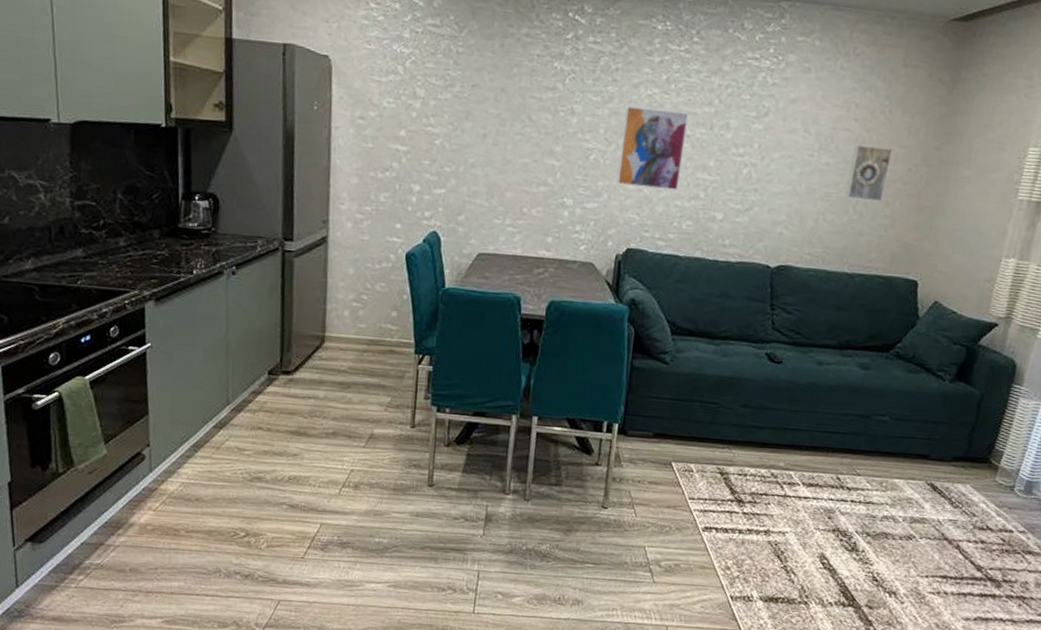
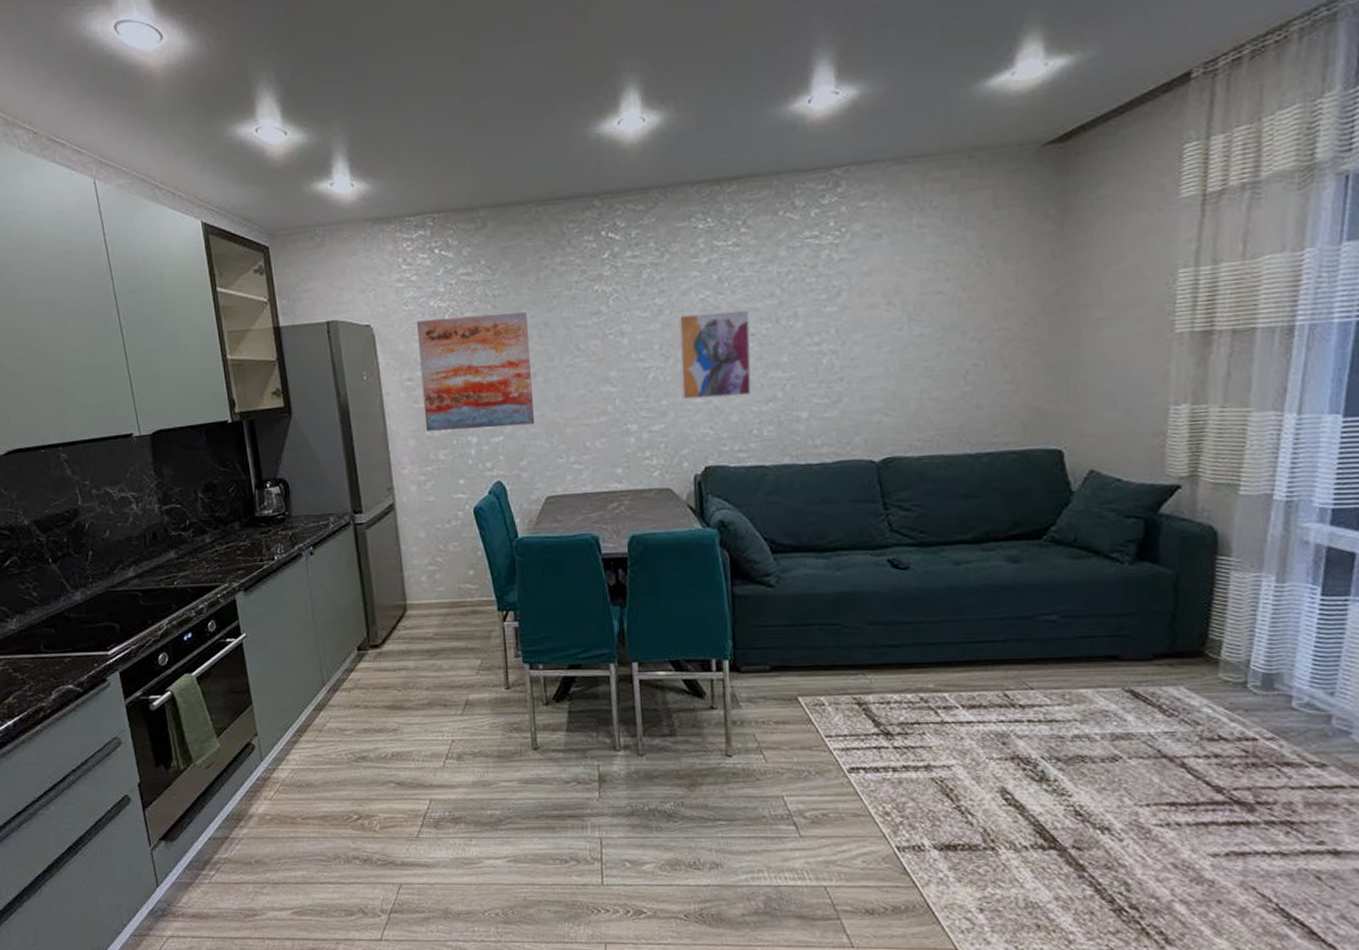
wall art: none [370,62,488,183] -> present [417,312,534,431]
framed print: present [845,145,893,202] -> none [950,304,1000,369]

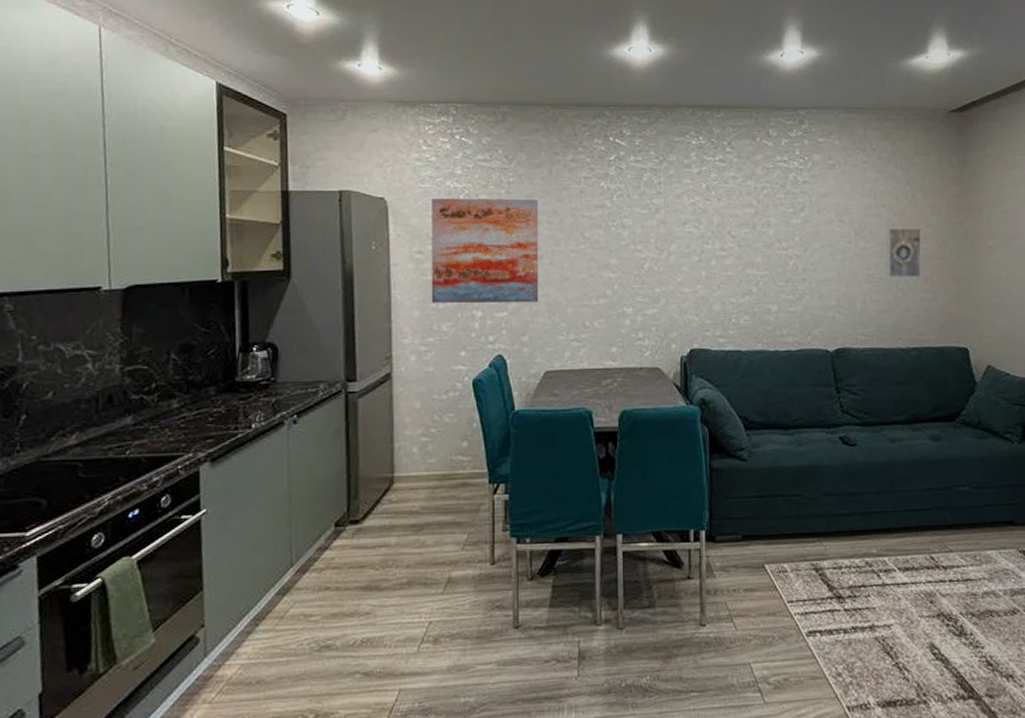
wall art: present [678,309,753,400] -> none [671,214,732,289]
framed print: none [950,304,1000,369] -> present [886,228,922,278]

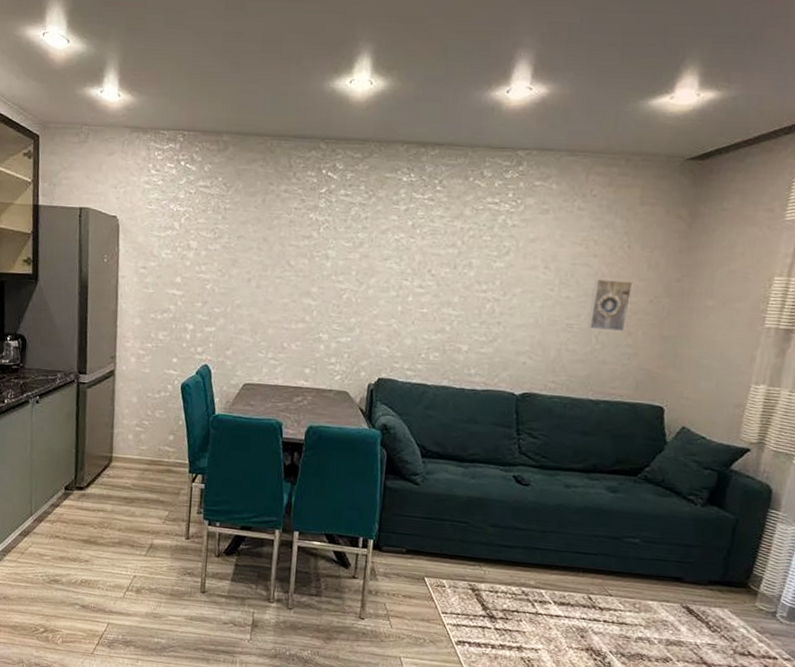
wall art: present [431,198,539,304] -> none [151,219,251,322]

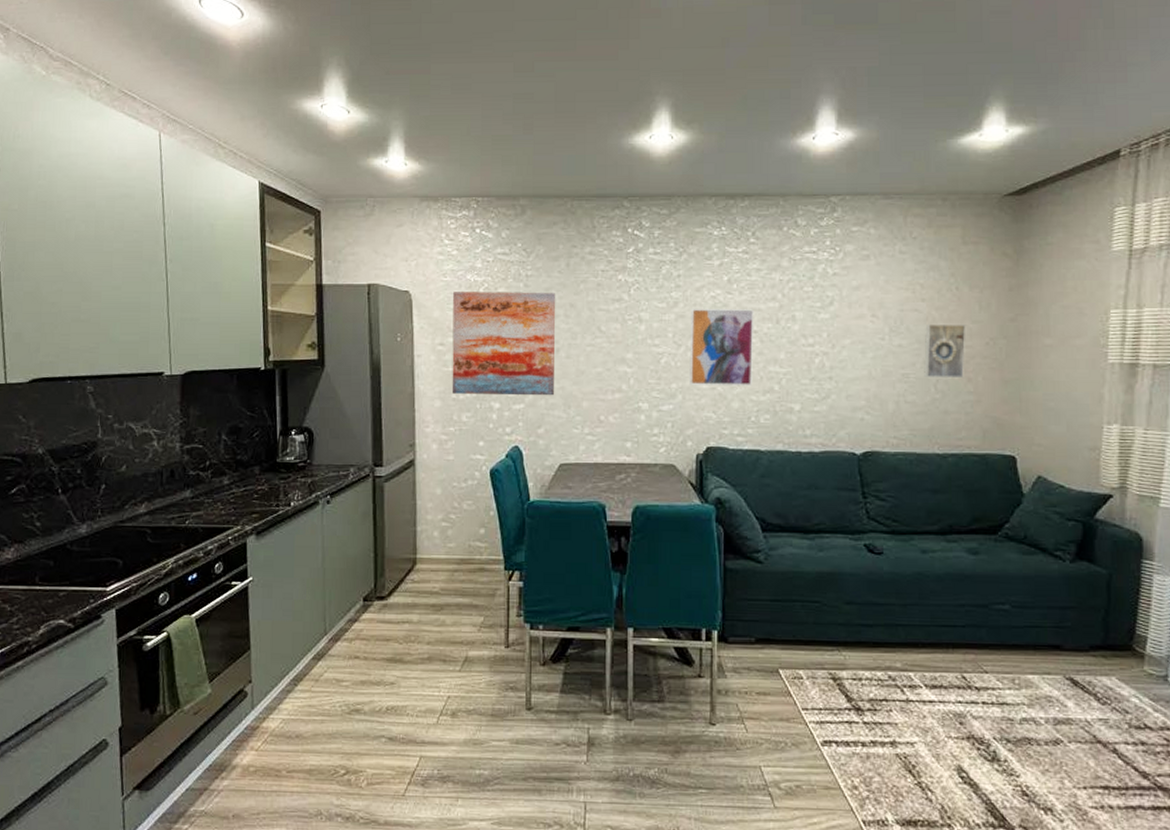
wall art: none [151,219,251,322] -> present [451,292,556,396]
wall art: none [367,249,434,326] -> present [689,308,754,387]

